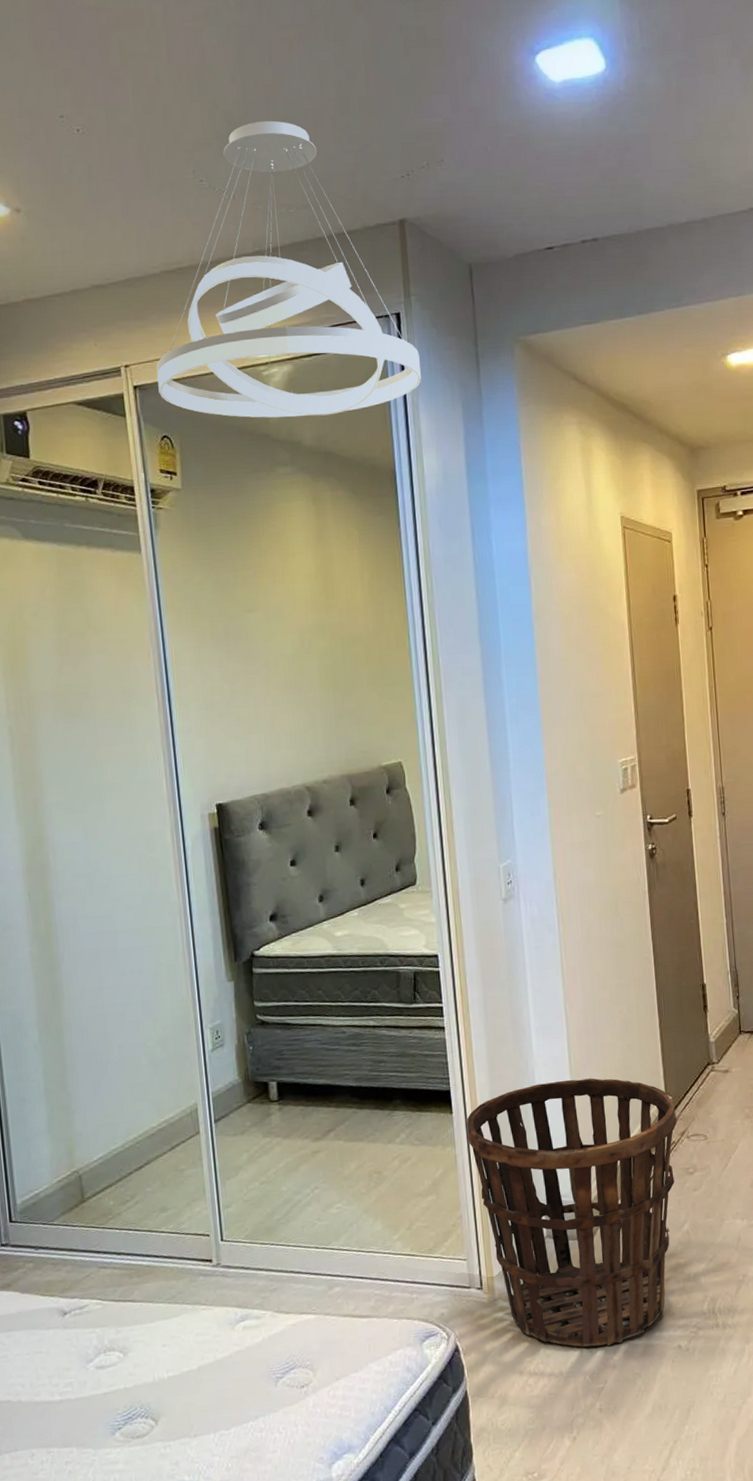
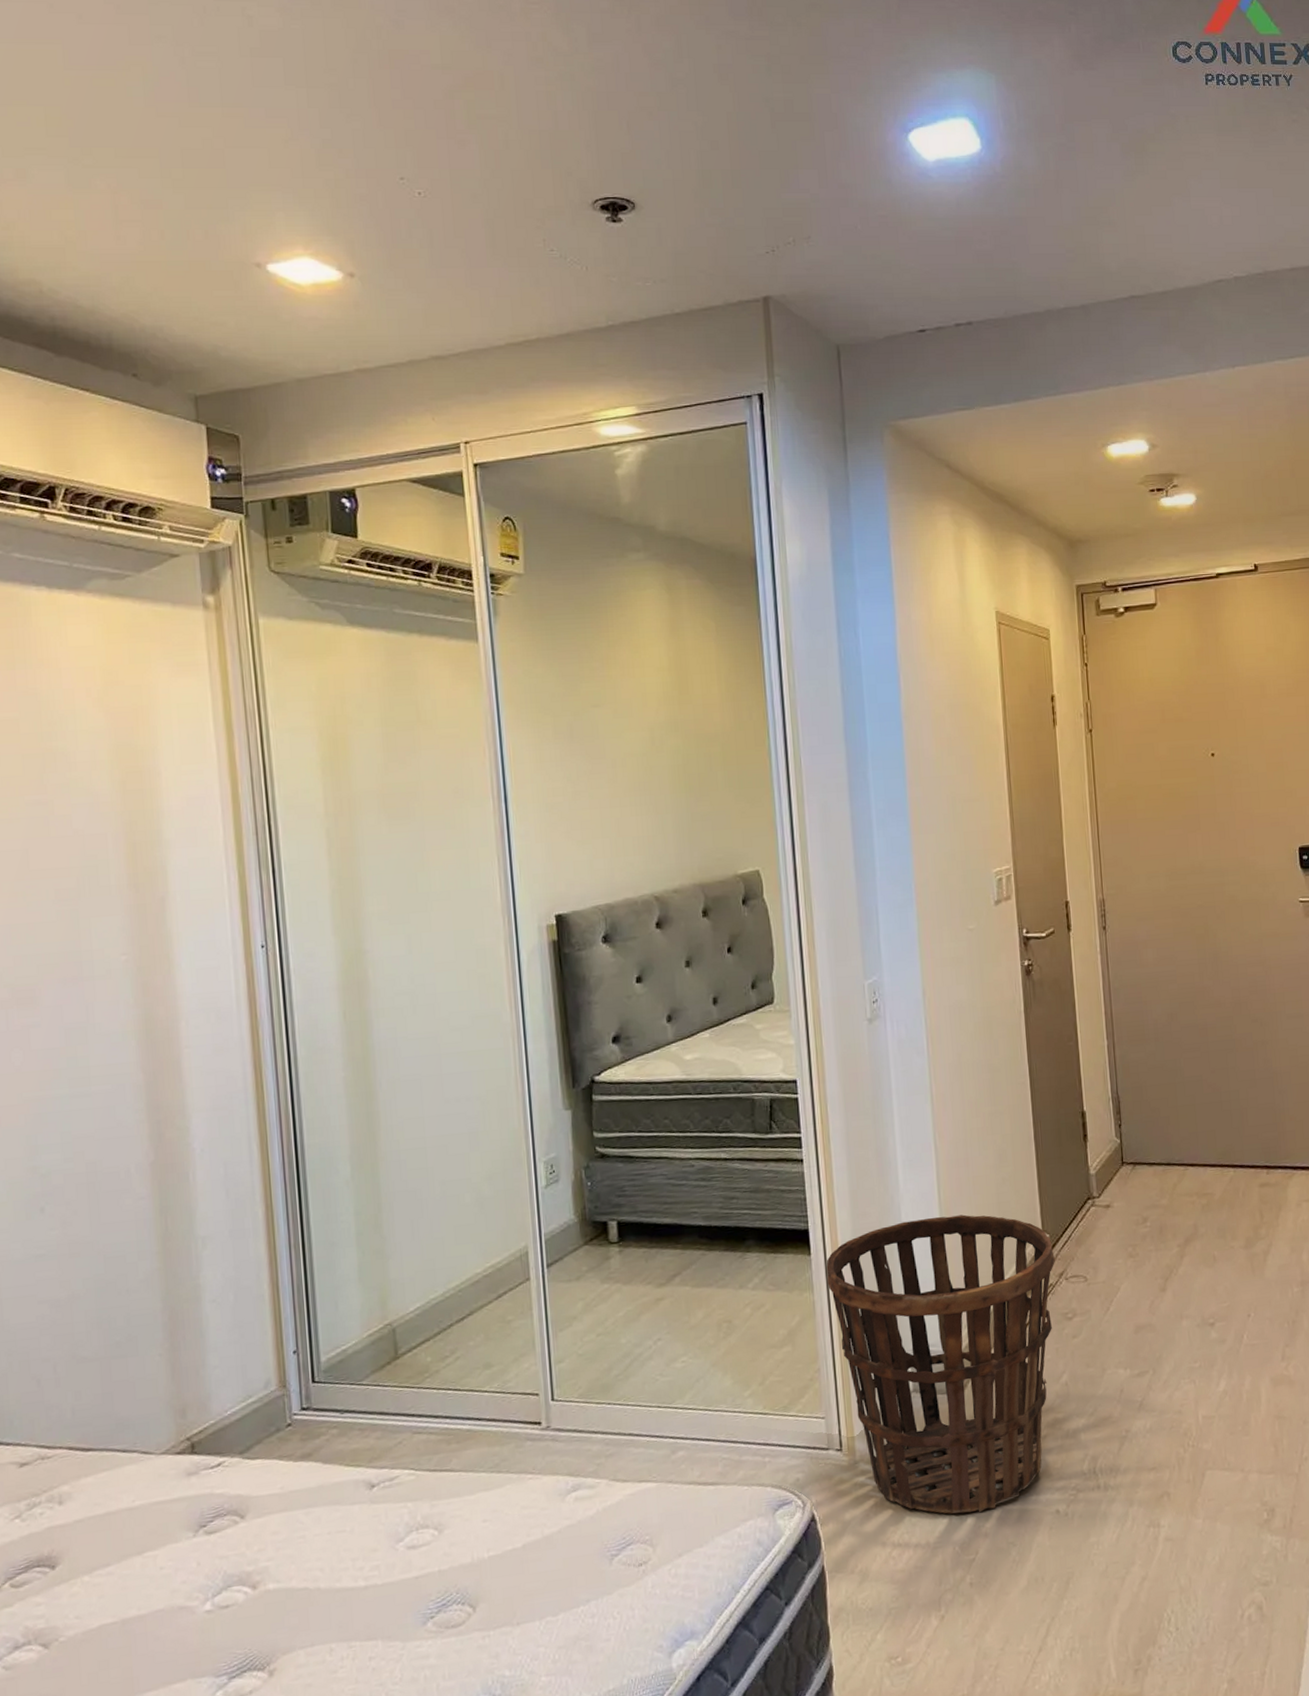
pendant light: present [156,120,421,418] -> none [499,190,785,501]

